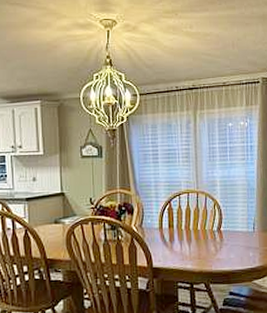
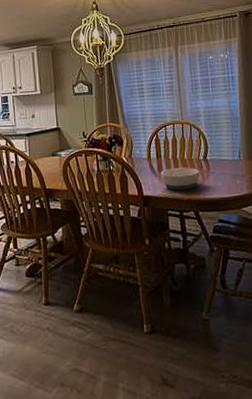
bowl: none [172,238,213,263] -> present [160,167,200,191]

